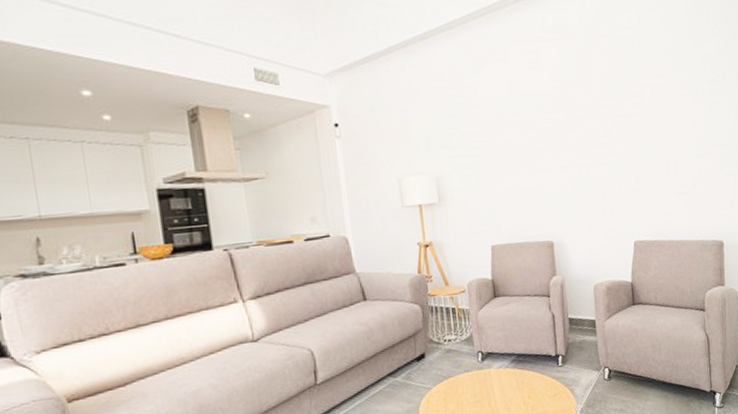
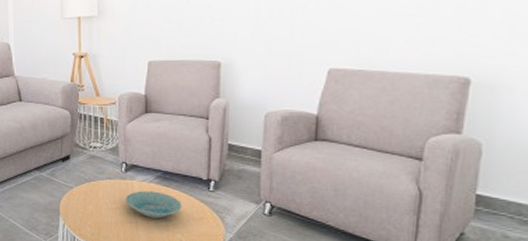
bowl: none [485,376,538,405] -> present [125,191,183,219]

